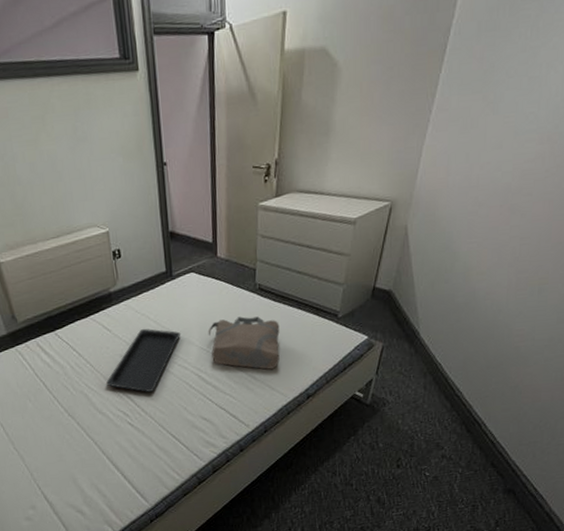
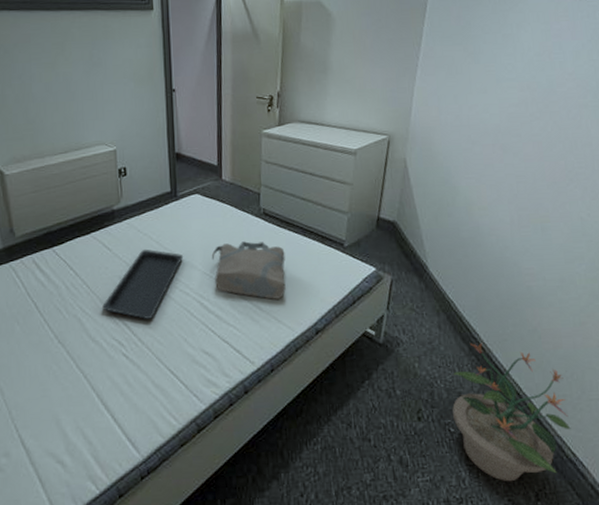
potted plant: none [430,399,537,513] -> present [452,342,571,482]

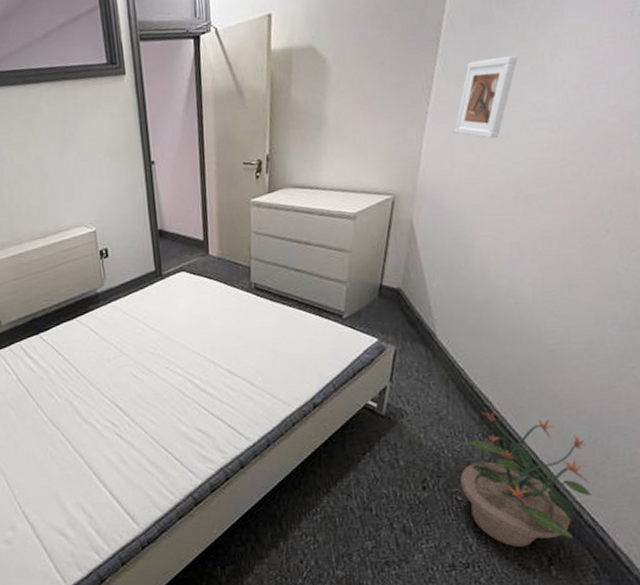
serving tray: present [101,249,184,319] -> none [92,330,173,400]
tote bag: present [211,241,286,300] -> none [201,317,281,376]
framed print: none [440,24,491,93] -> present [454,55,518,139]

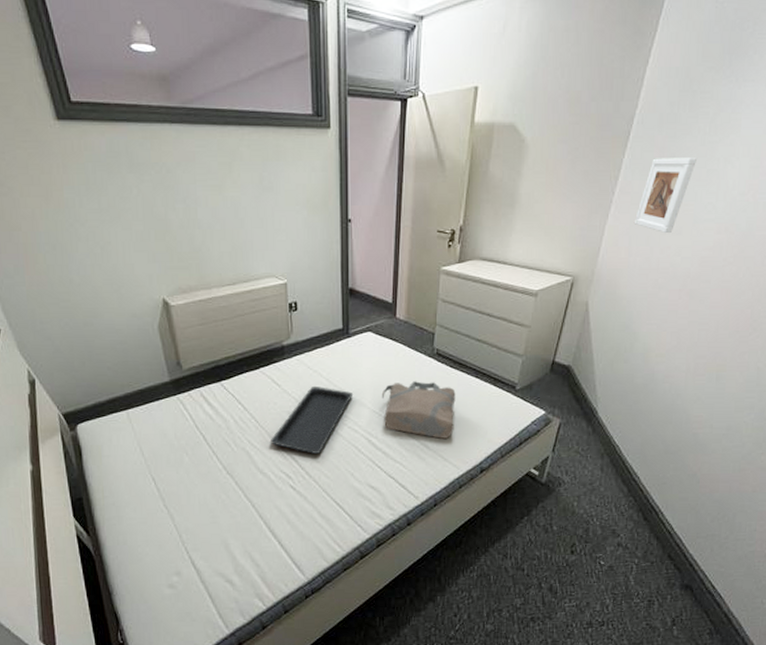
serving tray: none [92,330,173,400] -> present [269,385,354,454]
tote bag: none [201,317,281,376] -> present [381,381,456,439]
potted plant: present [460,411,592,548] -> none [605,485,715,609]

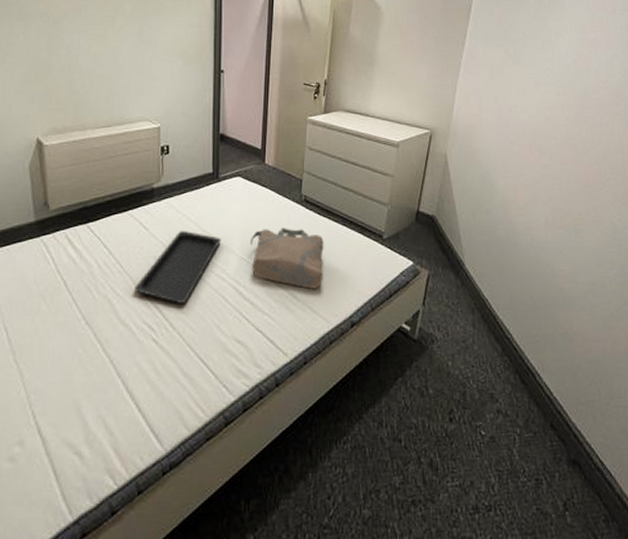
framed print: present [634,158,697,234] -> none [482,28,531,94]

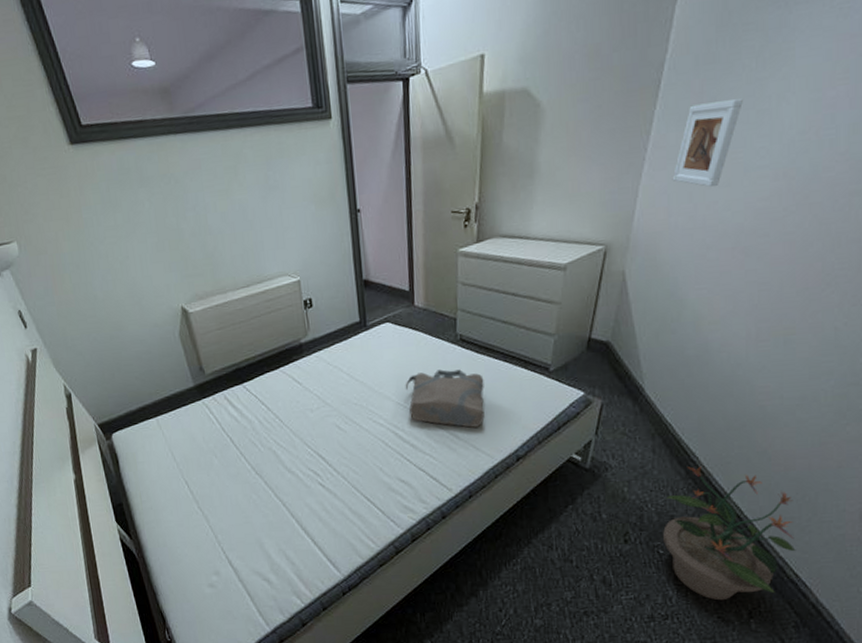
serving tray: present [133,230,222,303] -> none [295,381,376,450]
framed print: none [482,28,531,94] -> present [672,98,743,188]
potted plant: none [484,343,600,490] -> present [663,466,796,601]

